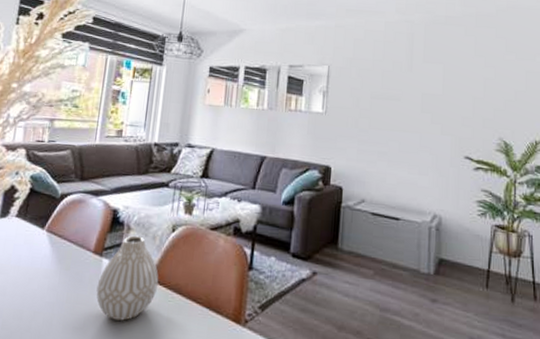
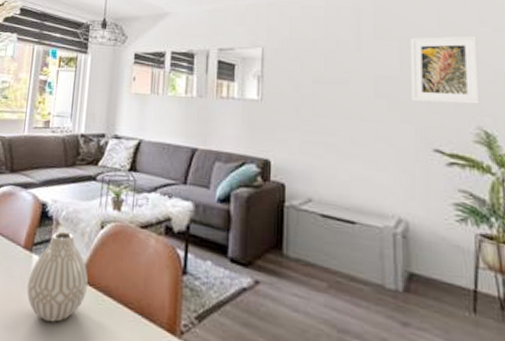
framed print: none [450,61,504,120] -> present [410,36,480,105]

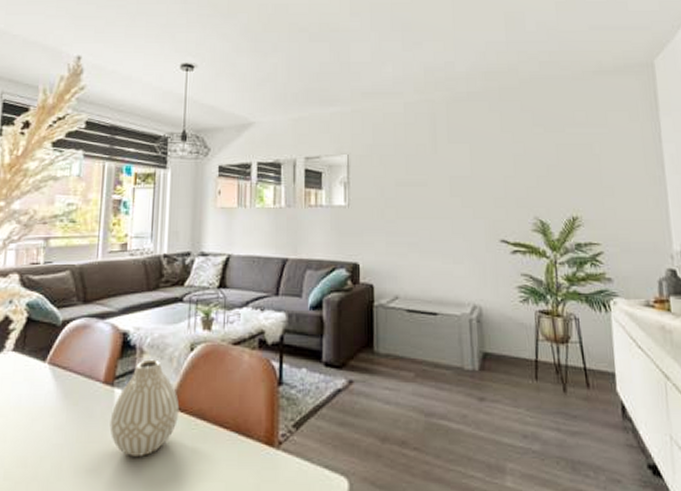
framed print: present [410,36,480,105] -> none [478,137,536,197]

